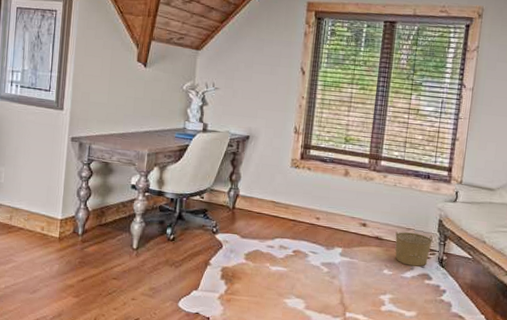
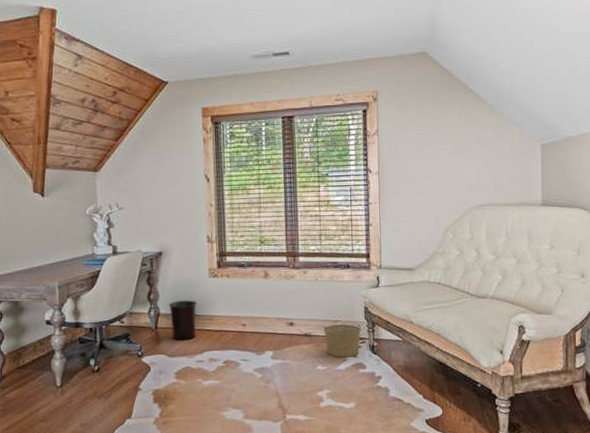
waste bin: none [247,185,276,225] -> present [168,300,197,341]

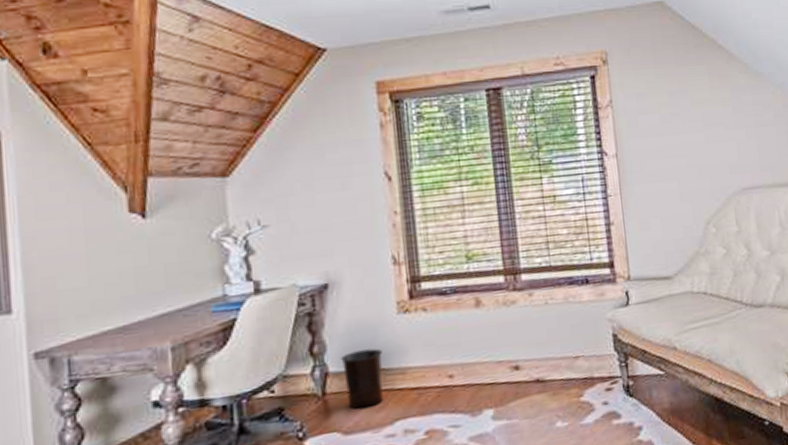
basket: present [323,323,361,358] -> none [560,357,611,408]

